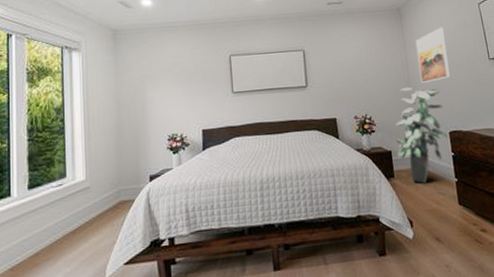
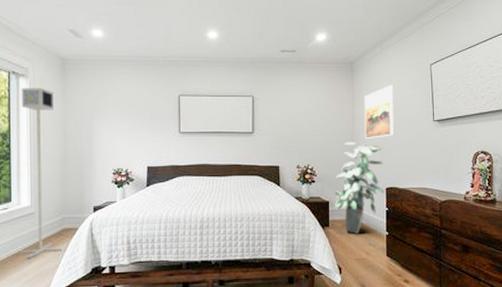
floor lamp: none [74,60,119,237] -> present [19,88,62,259]

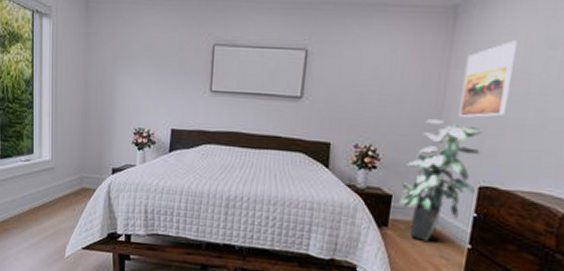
floor lamp: present [19,88,62,259] -> none [40,30,80,215]

